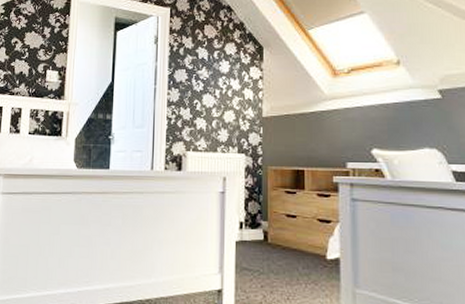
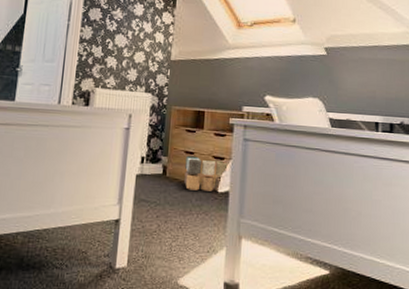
pouf: none [288,219,337,259] -> present [184,155,229,192]

